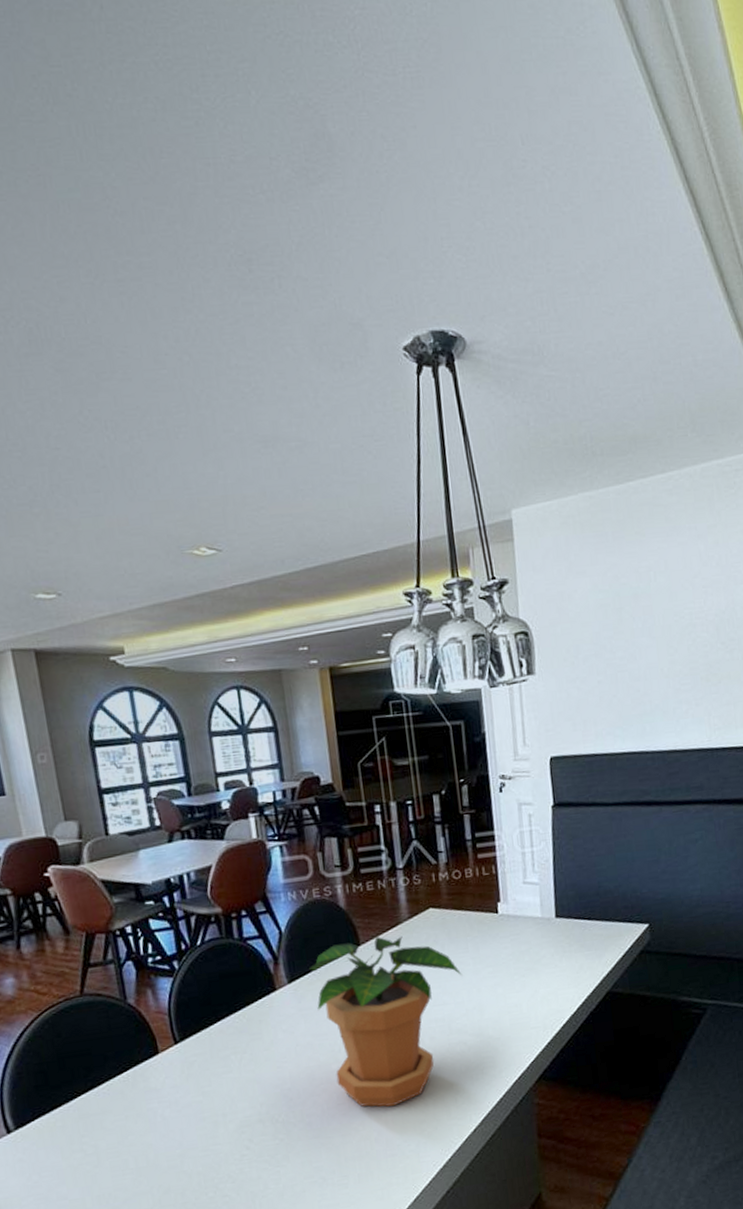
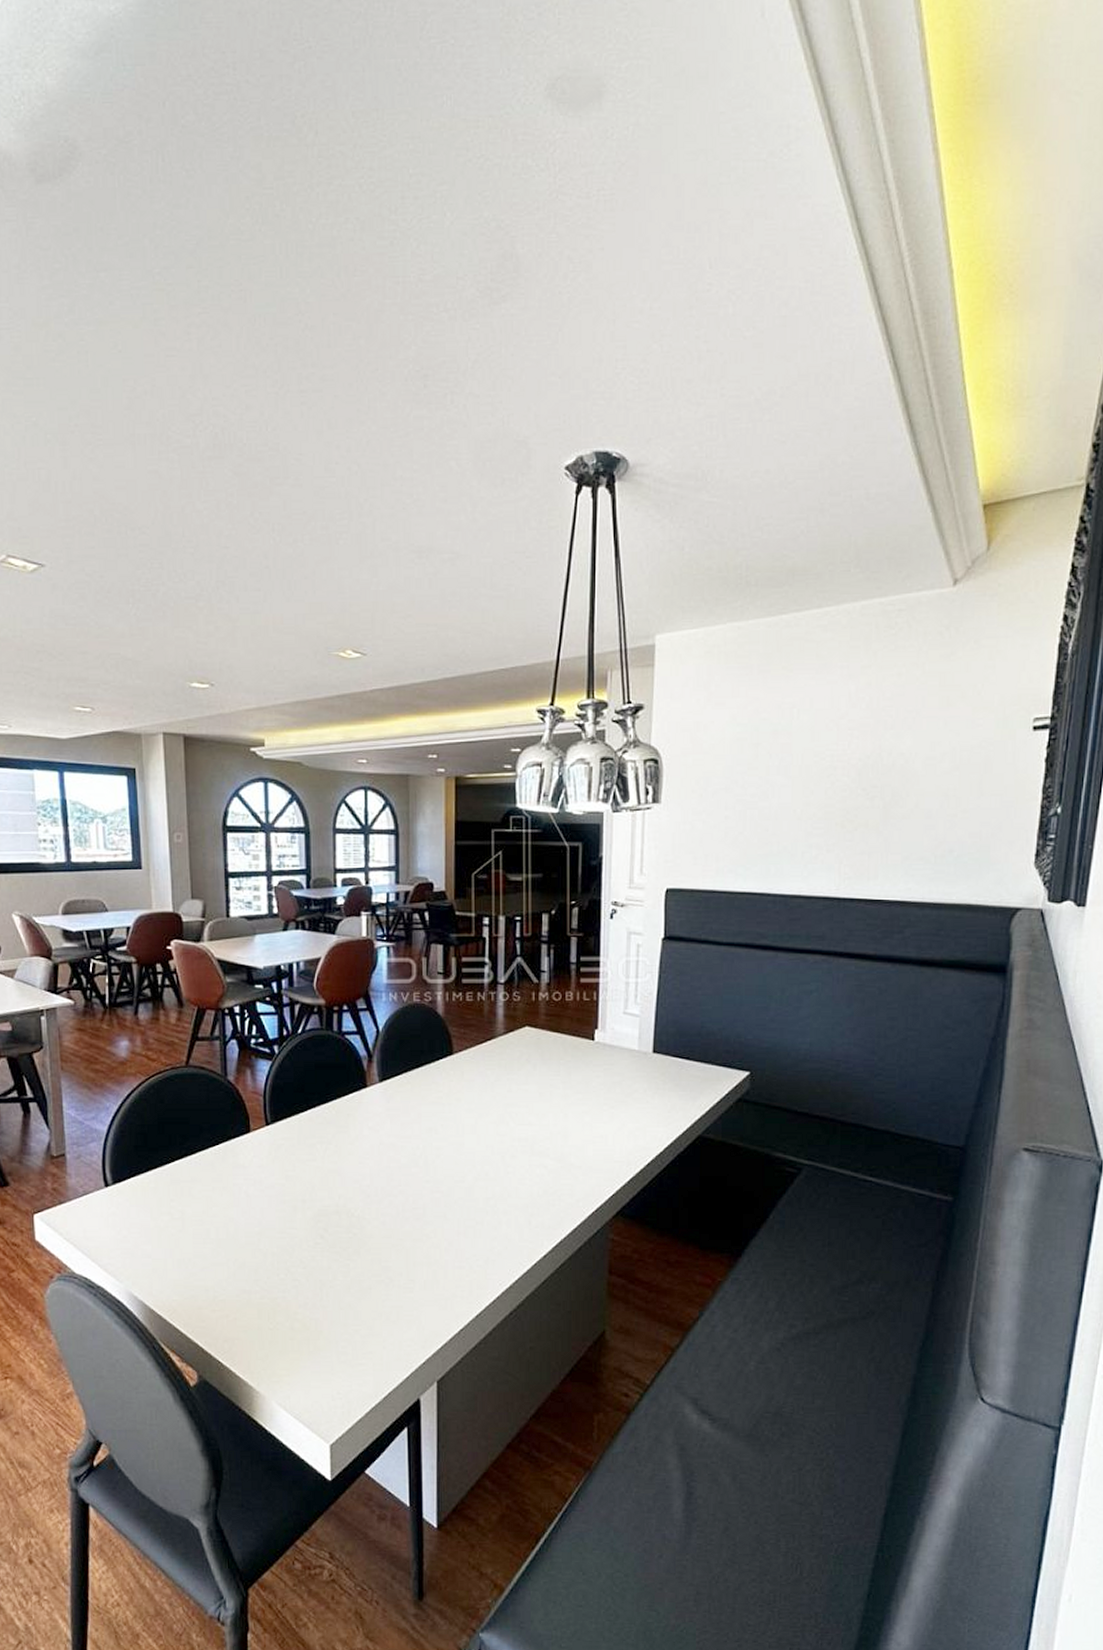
potted plant: present [309,935,462,1107] -> none [401,1047,551,1219]

